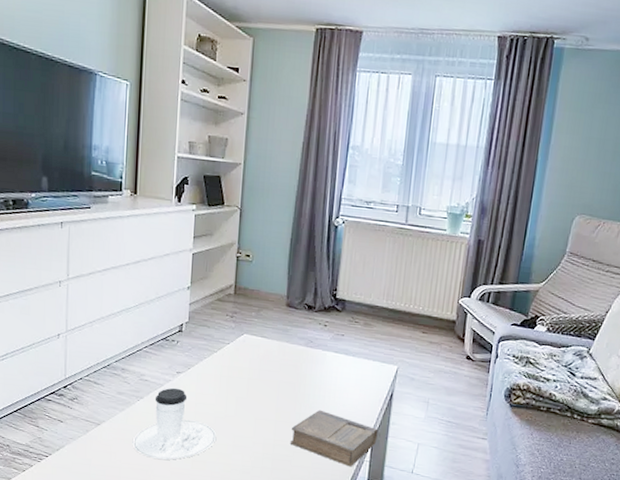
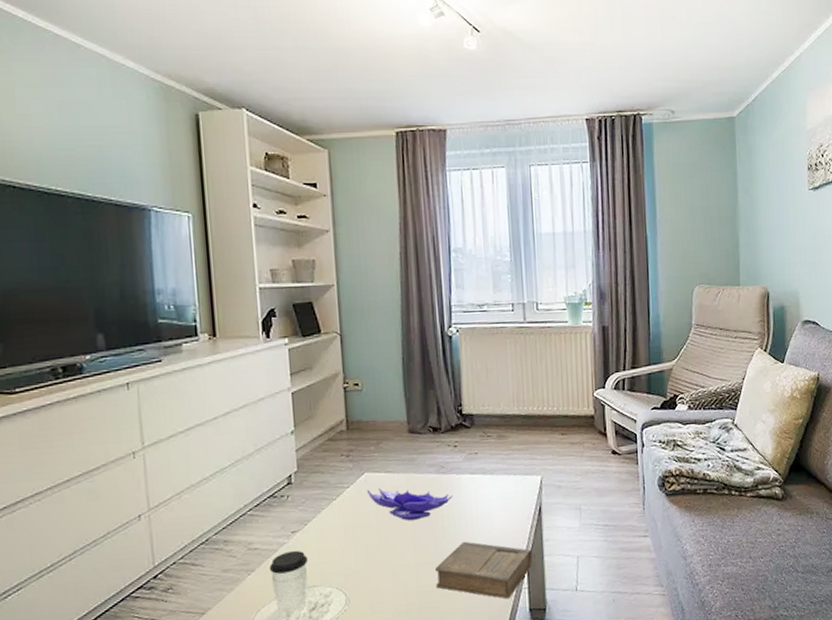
decorative bowl: none [243,348,316,384] -> present [366,488,453,521]

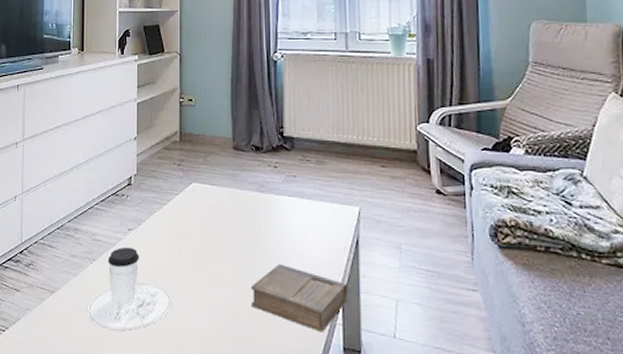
decorative bowl: present [366,488,453,521] -> none [193,199,271,235]

